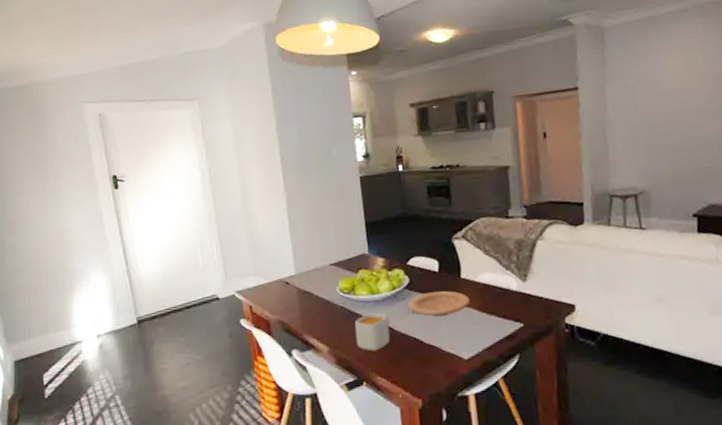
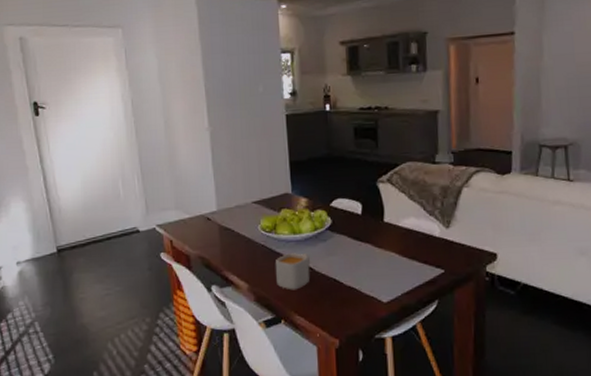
plate: present [407,291,471,317] -> none [328,234,392,260]

